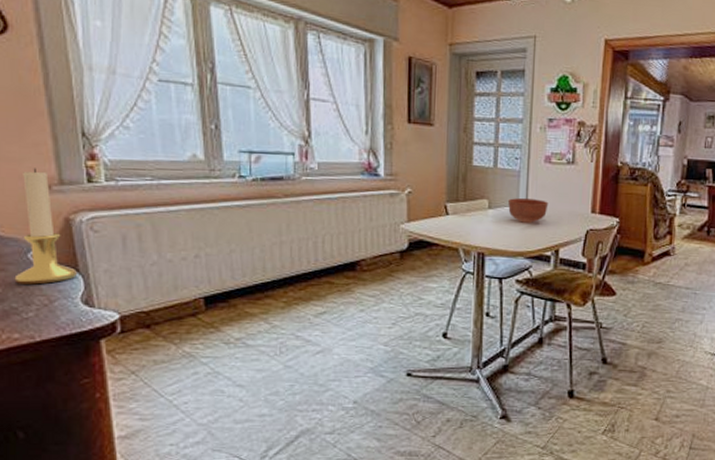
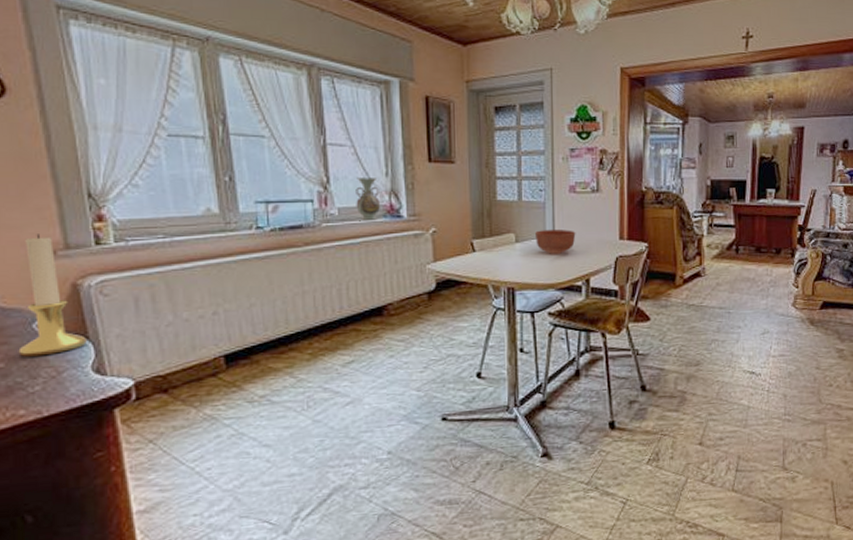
decorative vase: none [335,134,360,178] -> present [356,178,381,221]

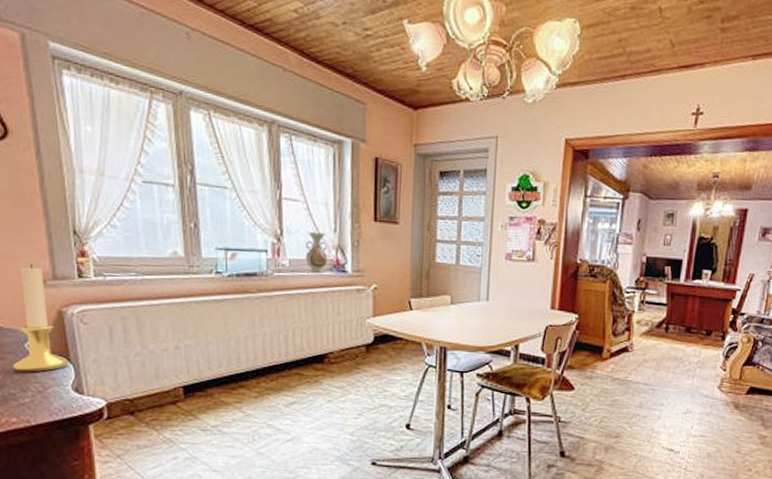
bowl: present [535,229,576,254] -> none [470,294,509,319]

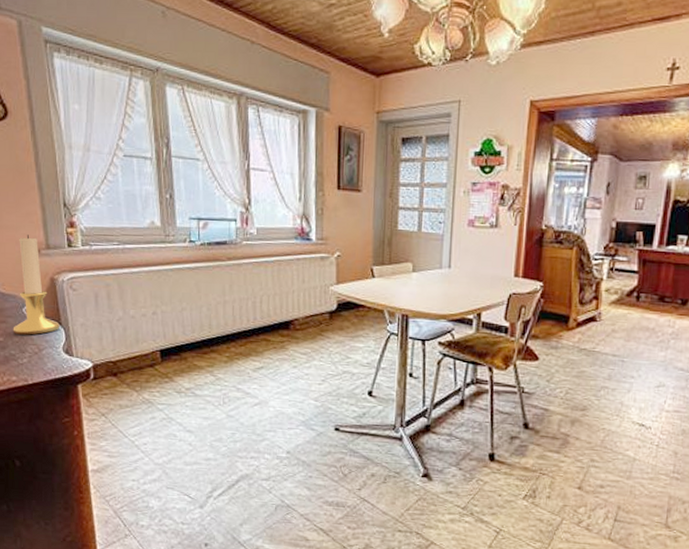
decorative vase: present [305,232,328,274] -> none [272,201,294,242]

